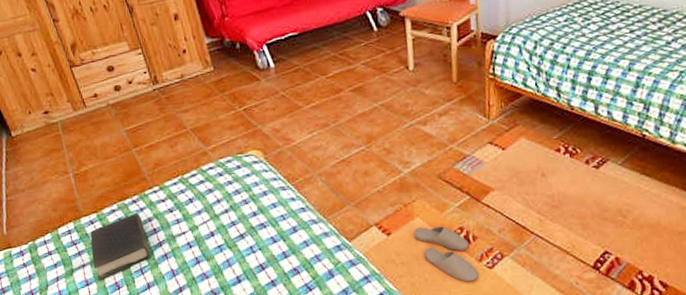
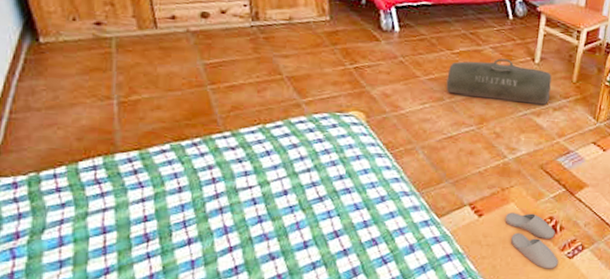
book: present [90,213,150,281] -> none [118,157,201,230]
duffel bag: none [327,72,432,118] -> present [446,58,552,105]

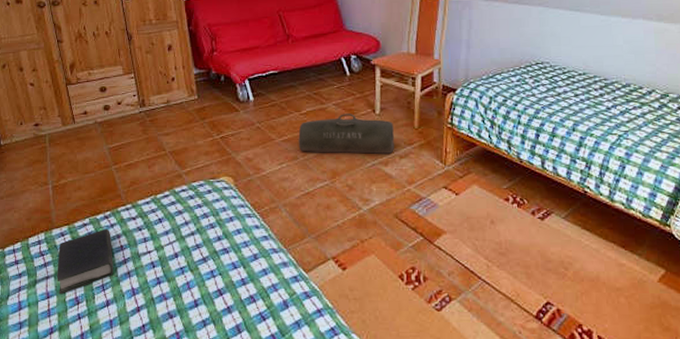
book: none [118,157,201,230] -> present [57,228,113,295]
slippers: present [504,212,558,269] -> none [368,264,427,323]

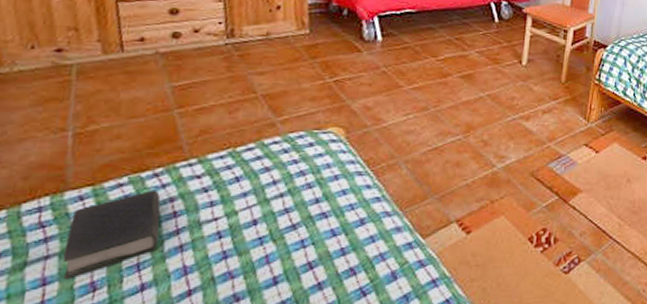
duffel bag: present [298,114,394,154] -> none [430,63,540,108]

